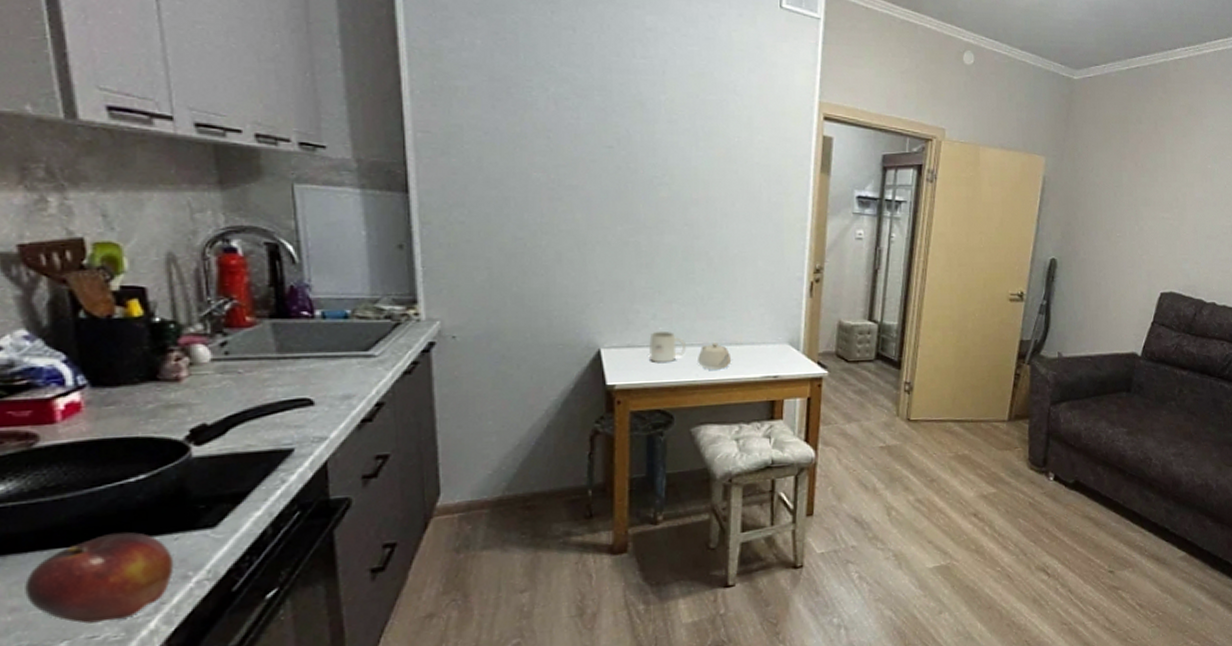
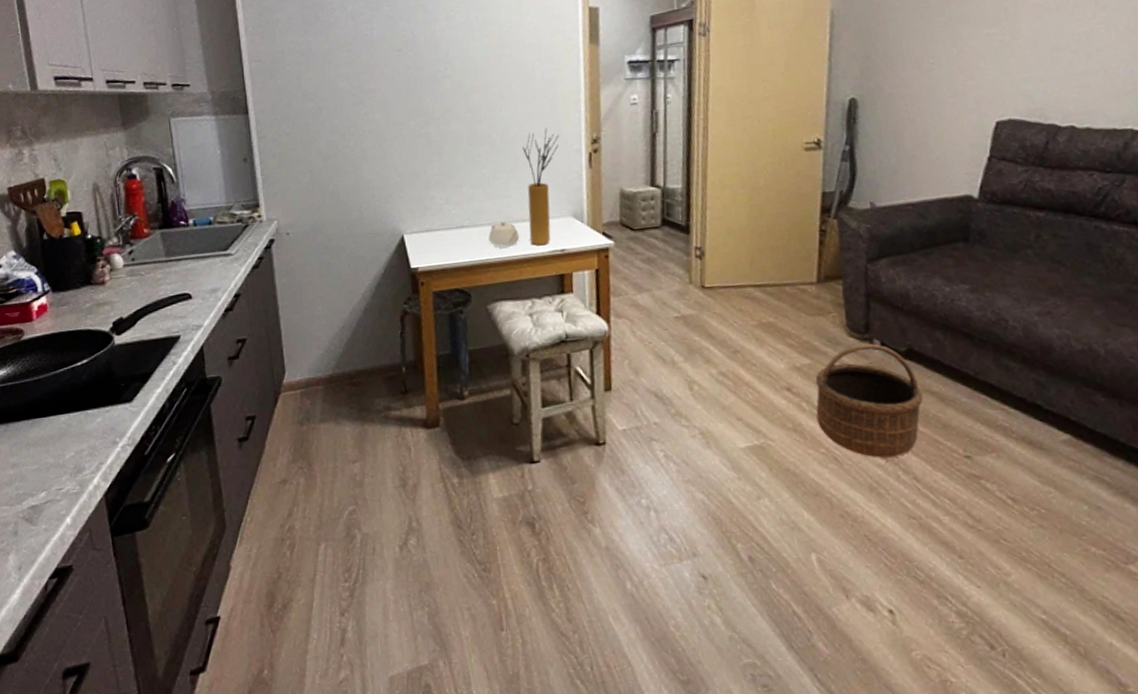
fruit: present [25,531,174,624] -> none [20,405,107,478]
mug: present [648,330,686,363] -> none [443,213,477,245]
vase: none [742,251,781,371] -> present [522,127,559,246]
basket: none [996,475,1083,575] -> present [815,343,923,458]

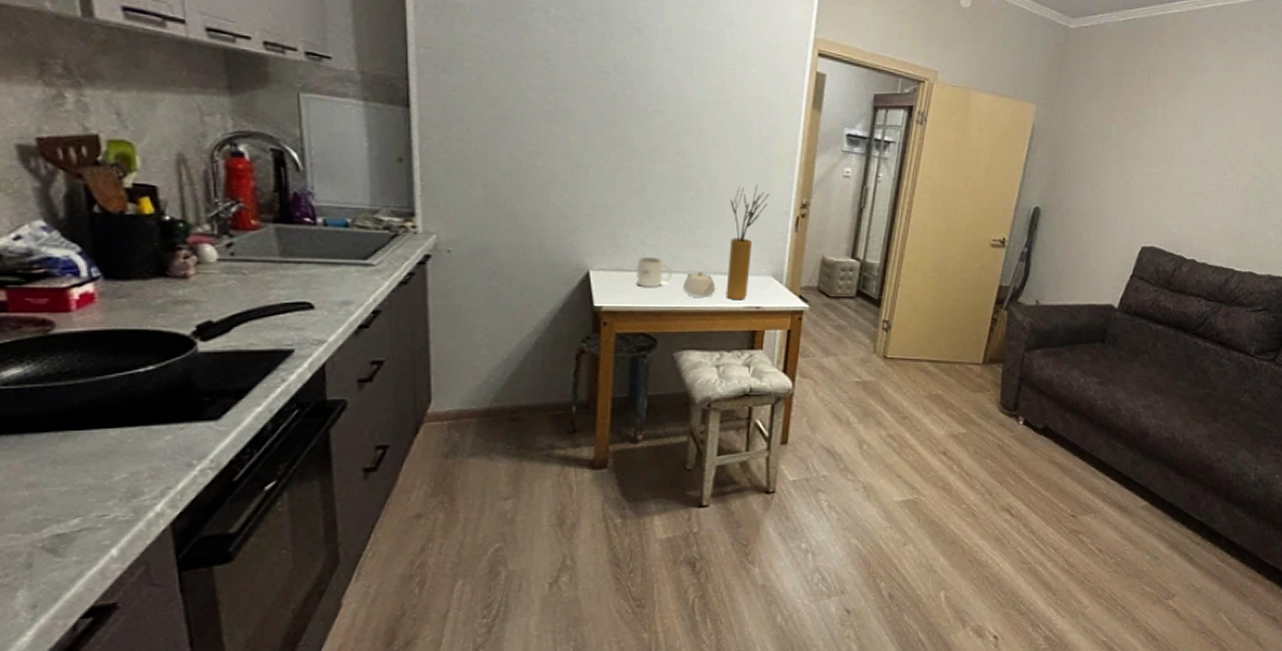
mug: none [443,213,477,245] -> present [635,256,672,288]
basket: present [815,343,923,458] -> none [963,419,1049,515]

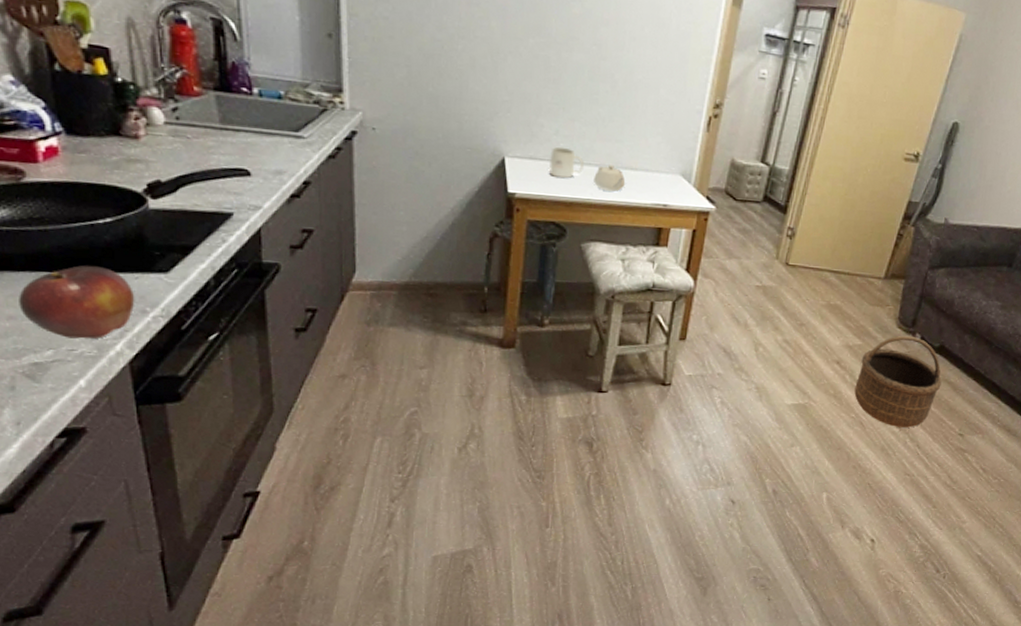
fruit: none [41,418,180,503] -> present [19,265,135,339]
vase: present [726,184,769,300] -> none [635,80,683,197]
basket: none [963,419,1049,515] -> present [854,335,942,428]

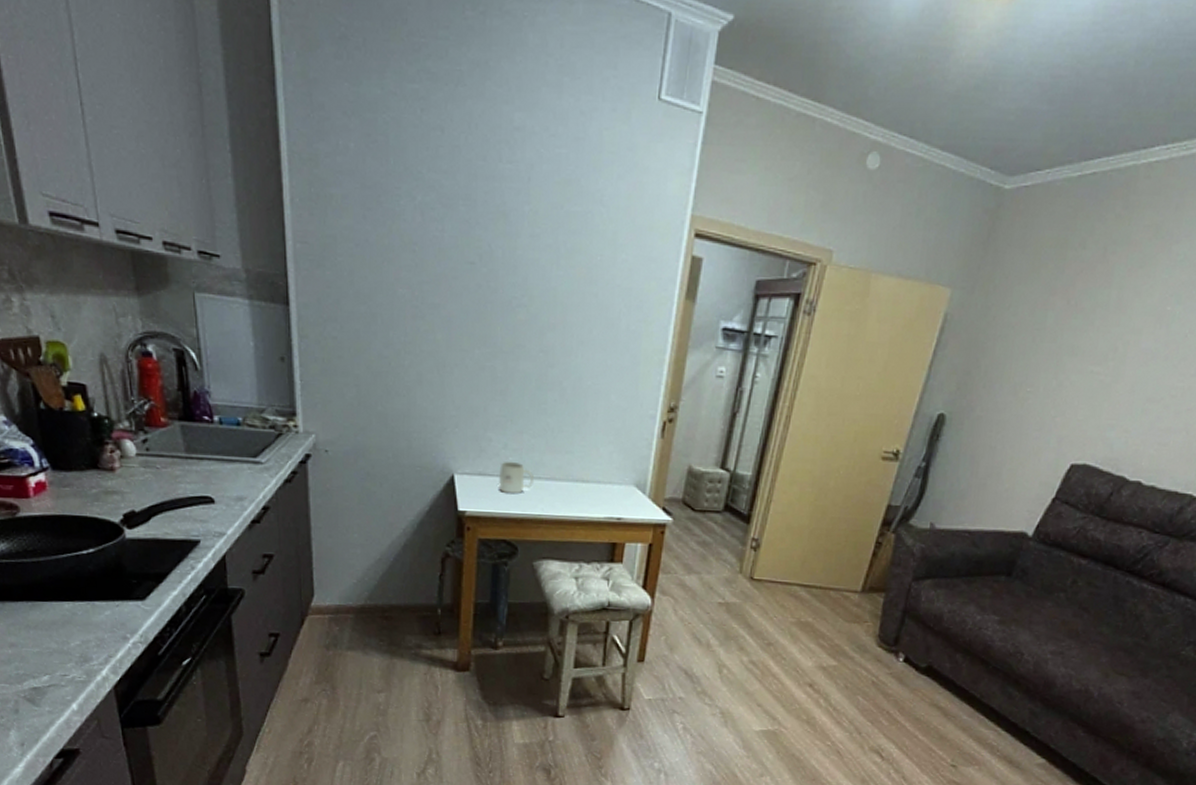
fruit: present [19,265,135,339] -> none [18,594,117,665]
teapot: present [594,165,626,192] -> none [544,478,577,507]
basket: present [854,335,942,428] -> none [830,654,930,758]

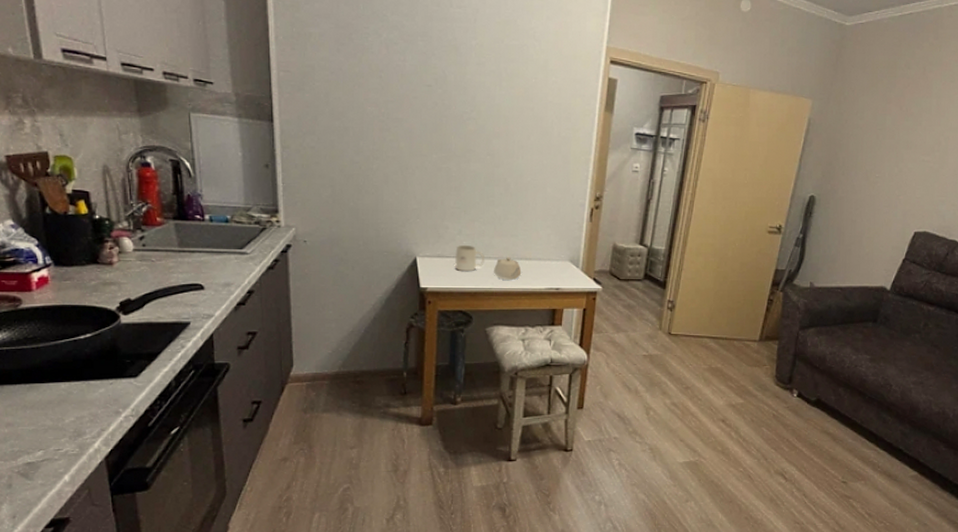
teapot: none [544,478,577,507] -> present [494,257,522,281]

